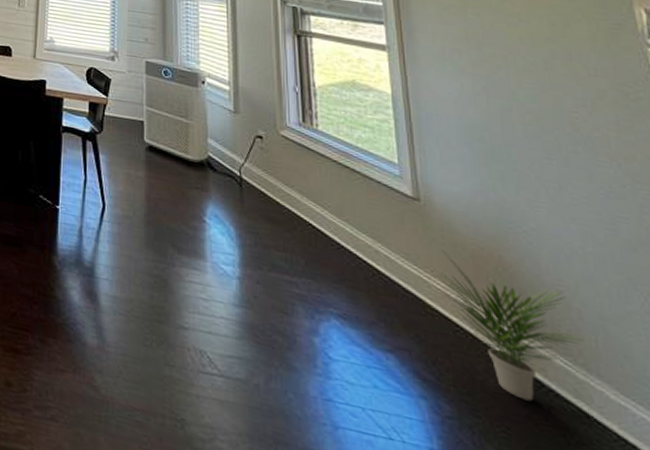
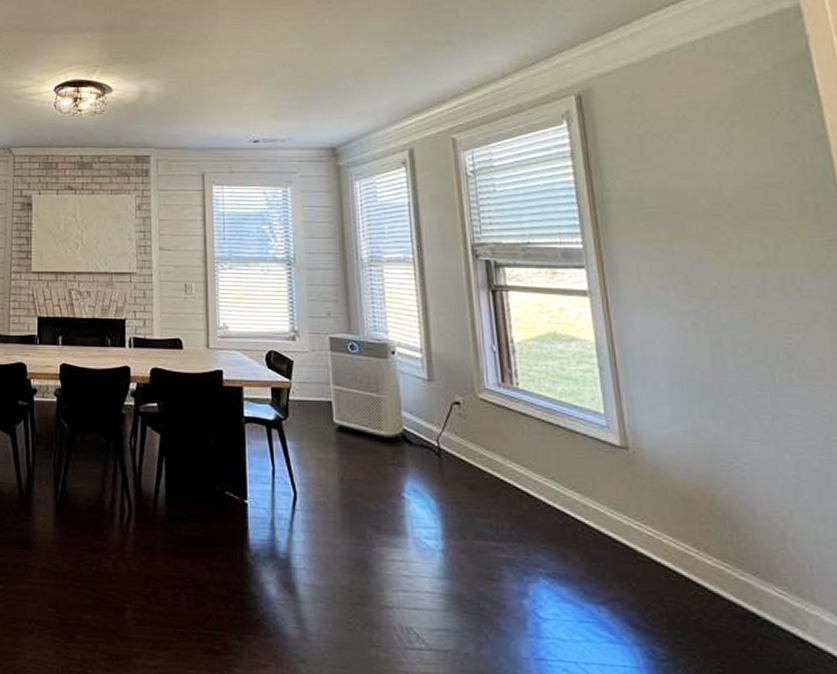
potted plant: present [439,251,585,402] -> none [650,497,799,634]

